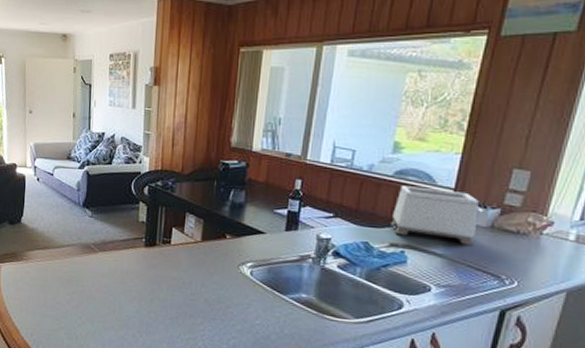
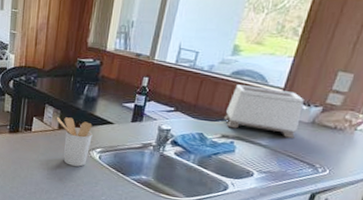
utensil holder: none [199,226,242,285] -> present [57,116,93,167]

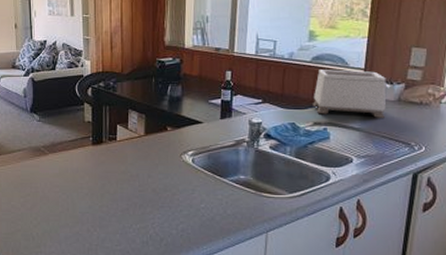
utensil holder: present [57,116,93,167] -> none [142,121,182,174]

